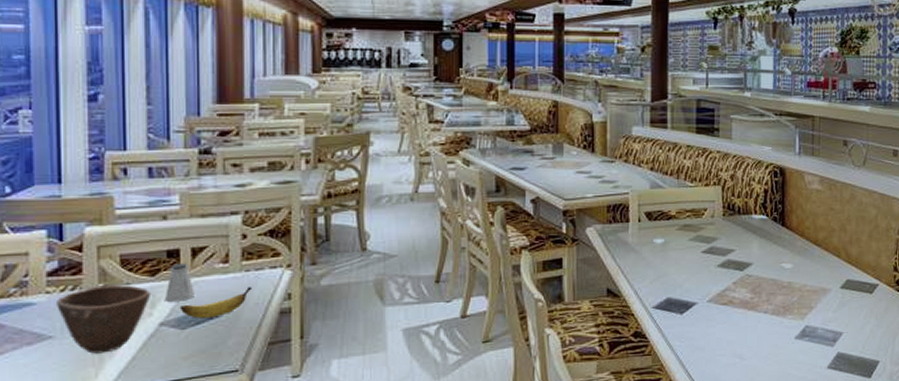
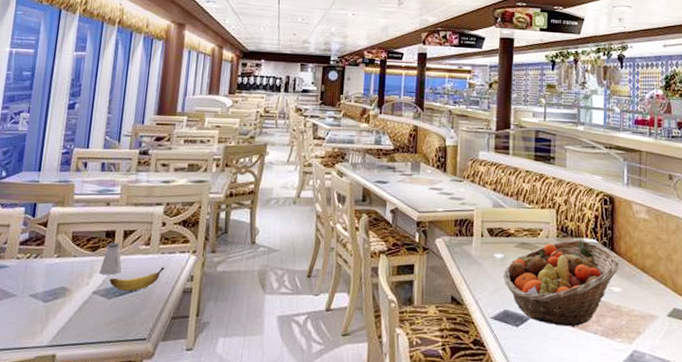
bowl: present [56,285,152,354] -> none [22,256,91,313]
fruit basket: none [664,217,792,309] -> present [502,239,620,327]

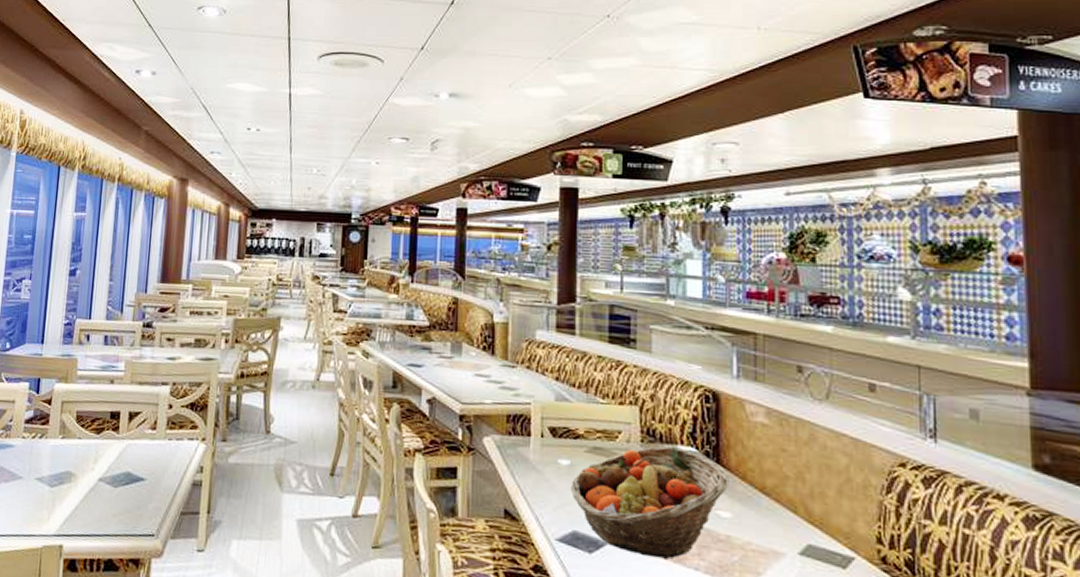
saltshaker: present [99,242,122,275] -> none [104,425,128,461]
banana: present [109,267,165,291] -> none [115,455,173,481]

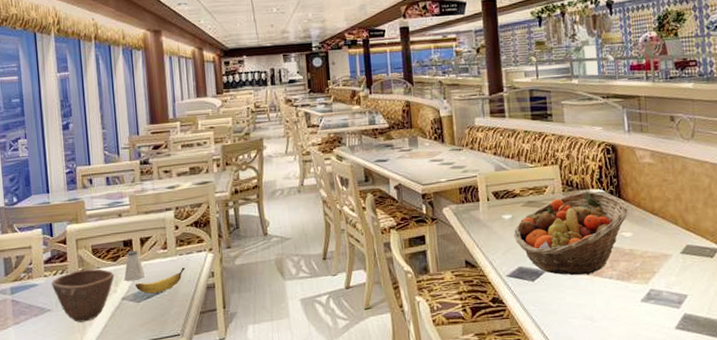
bowl: none [28,437,96,499] -> present [52,268,115,323]
saltshaker: none [104,425,128,461] -> present [123,250,145,281]
banana: none [115,455,173,481] -> present [135,267,186,294]

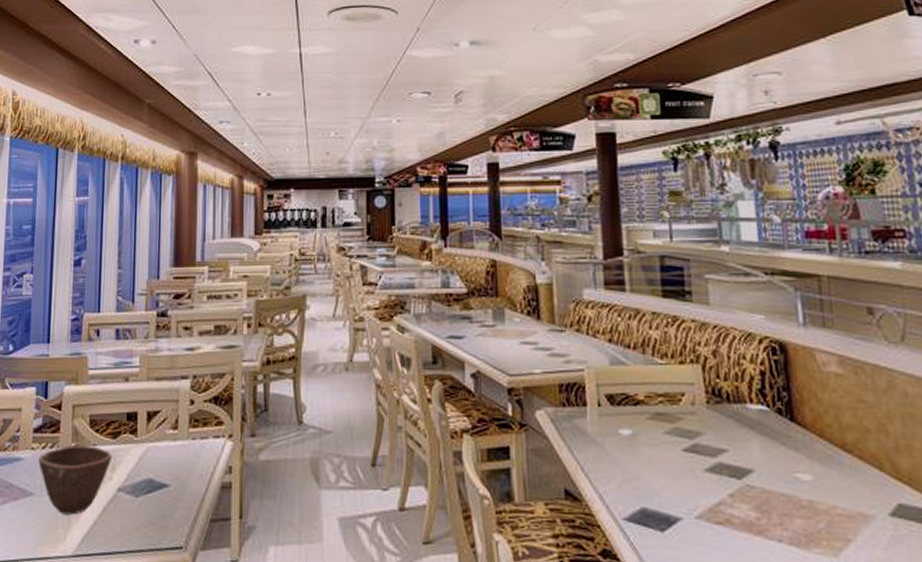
saltshaker: present [123,250,145,281] -> none [122,427,148,467]
banana: present [135,267,186,294] -> none [135,456,198,487]
fruit basket: present [513,191,629,276] -> none [634,406,807,532]

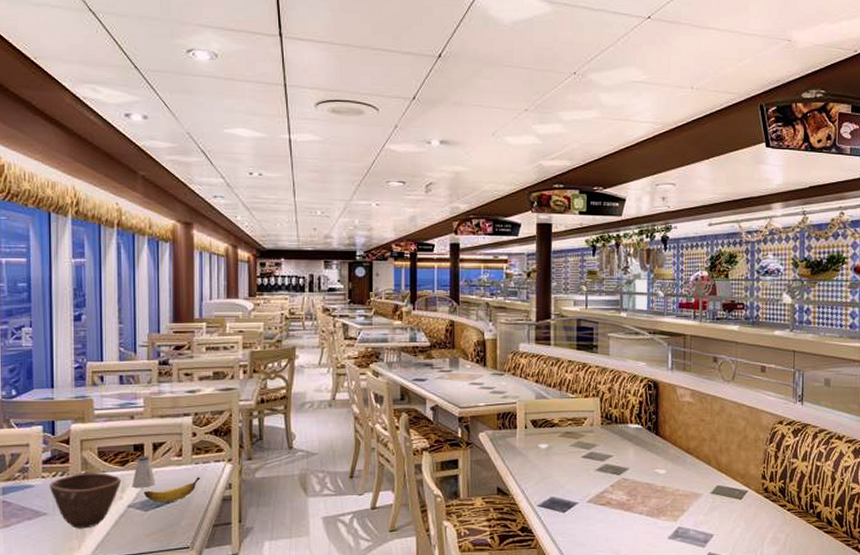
saltshaker: none [122,427,148,467] -> present [131,456,155,488]
banana: none [135,456,198,487] -> present [143,477,201,502]

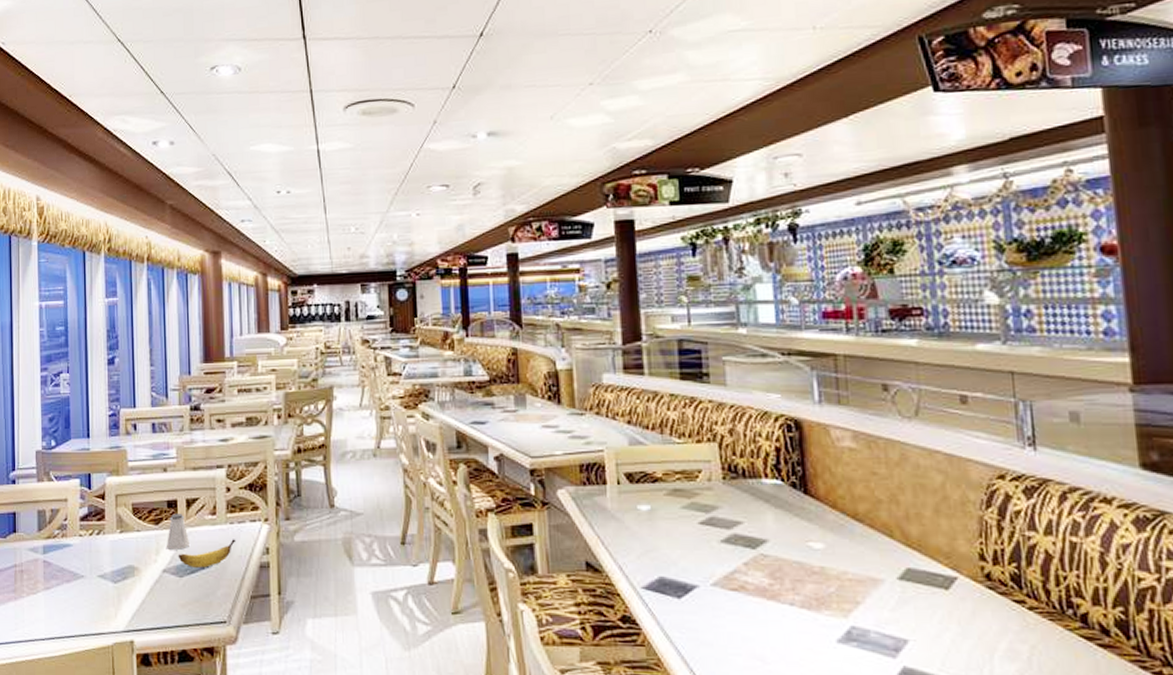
bowl: present [50,473,122,529] -> none [87,531,156,595]

